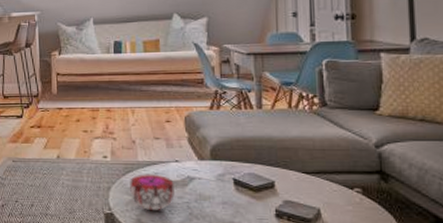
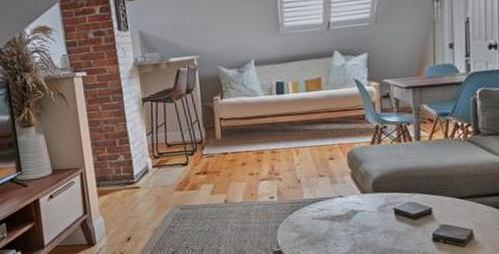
decorative bowl: present [130,174,175,211] -> none [296,210,339,245]

